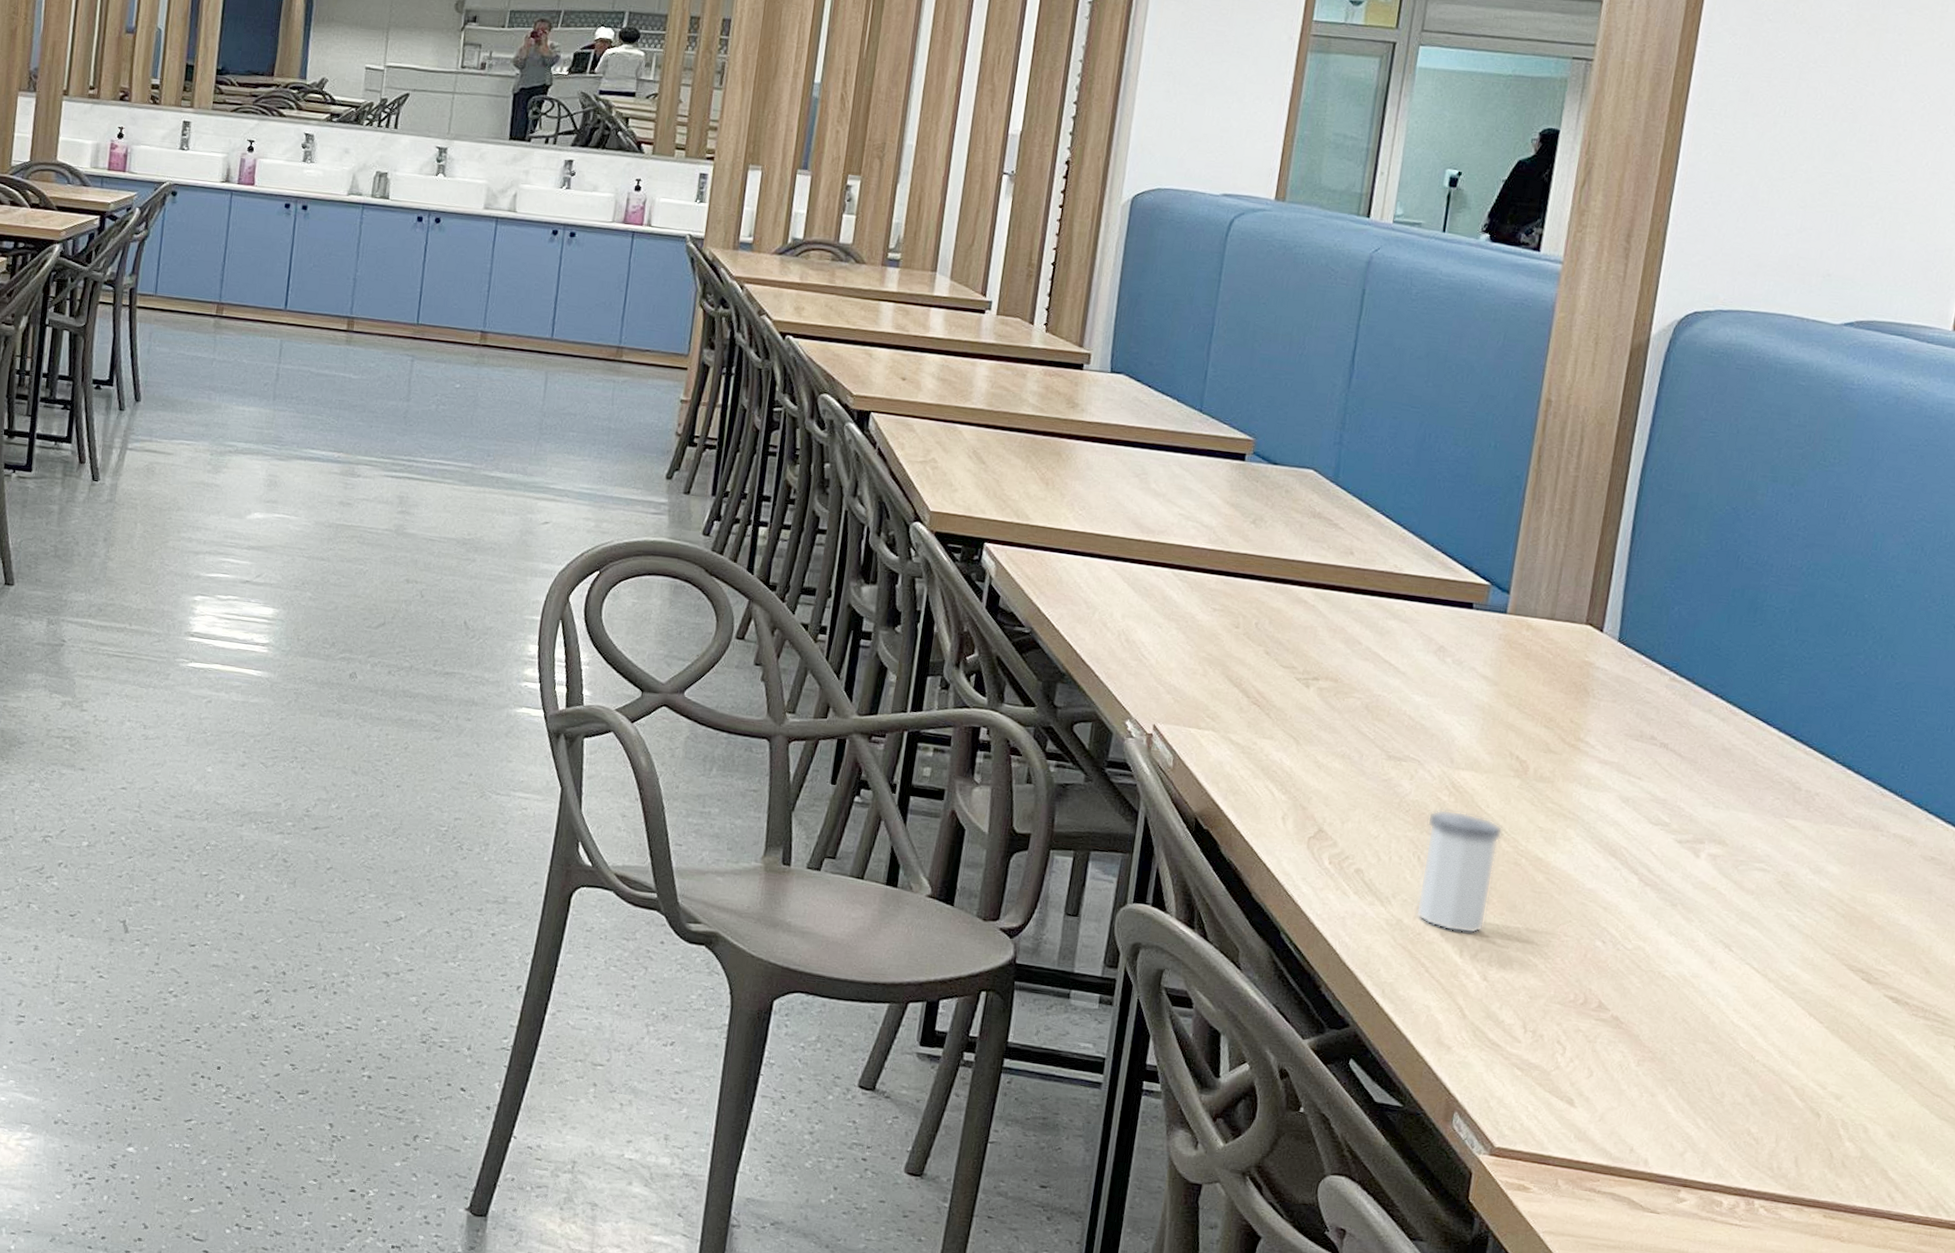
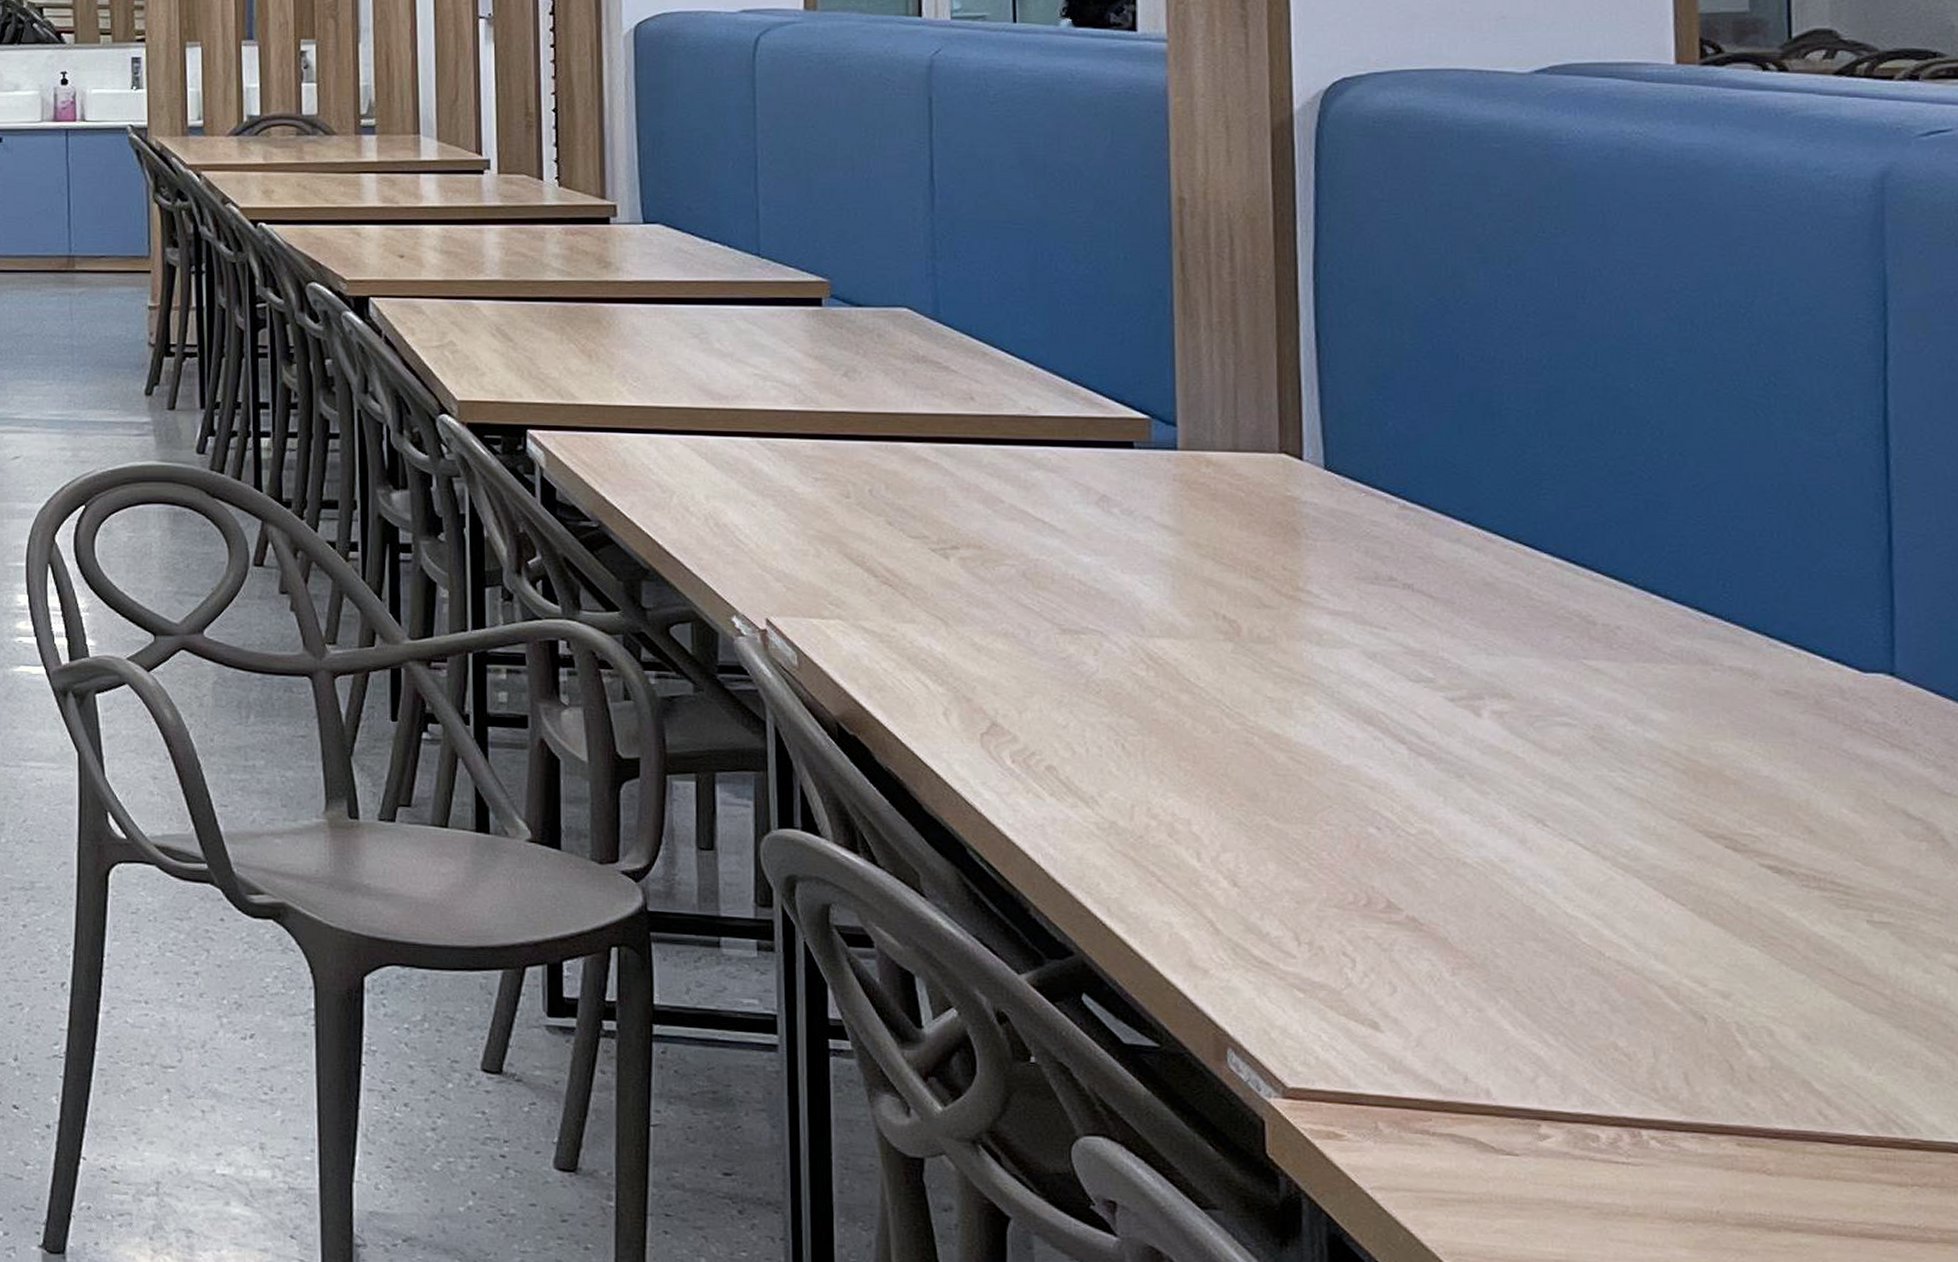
salt shaker: present [1415,809,1503,934] -> none [1125,686,1223,831]

